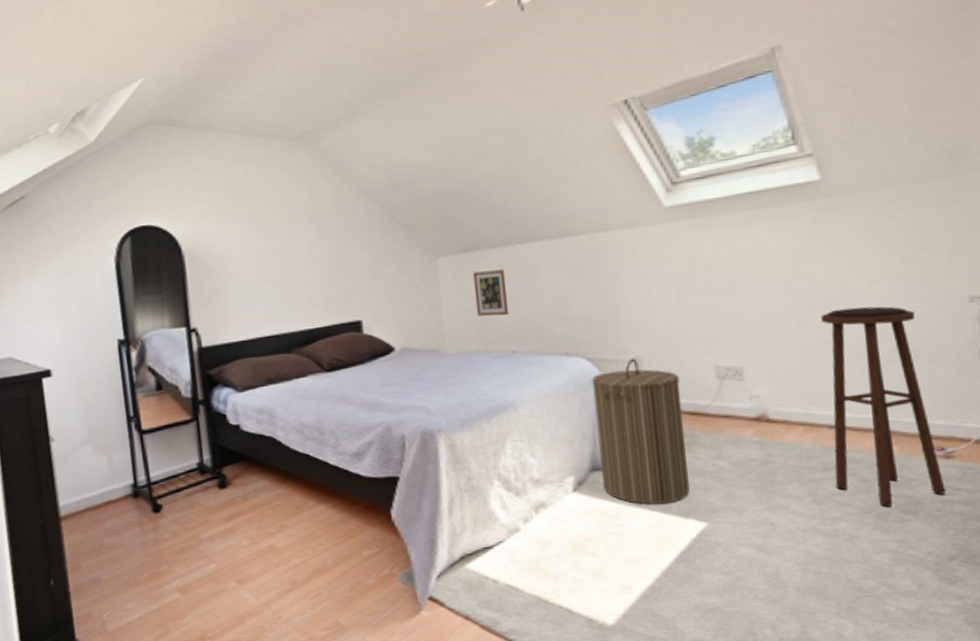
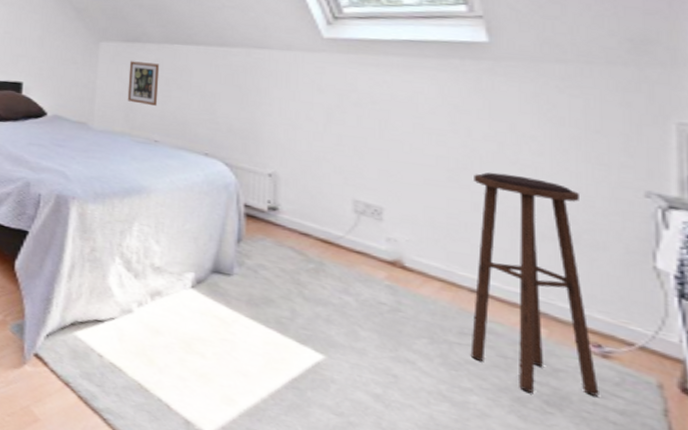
laundry hamper: present [592,358,690,505] -> none [221,173,315,326]

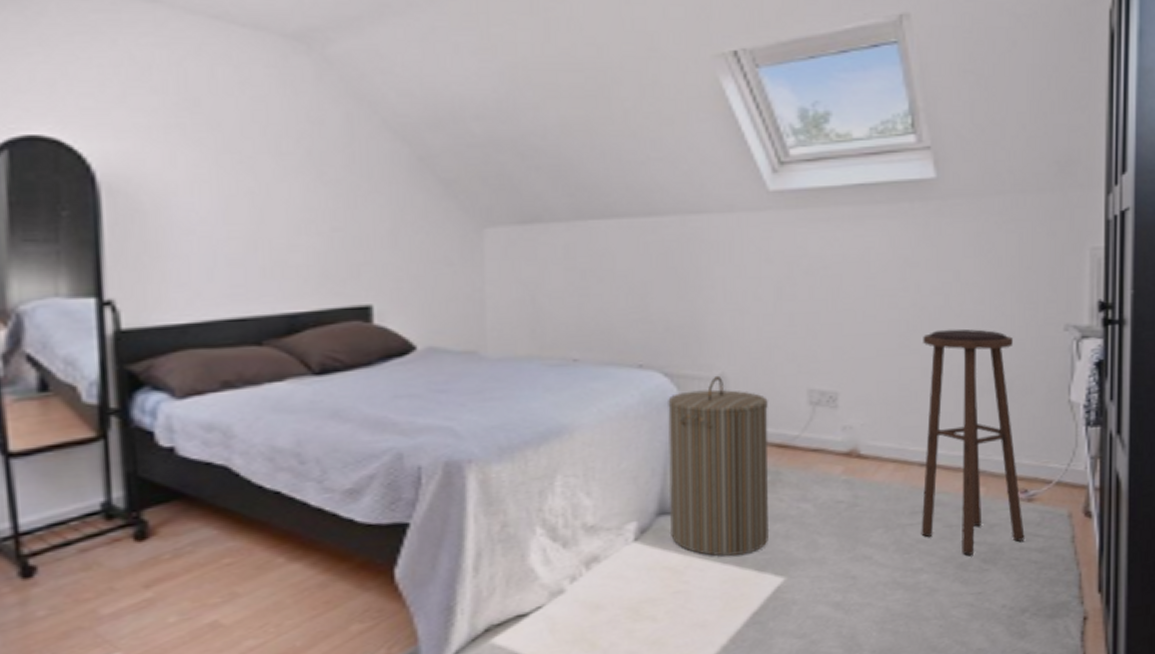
picture frame: present [127,61,160,106] -> none [529,250,573,312]
laundry hamper: none [221,173,315,326] -> present [668,375,769,556]

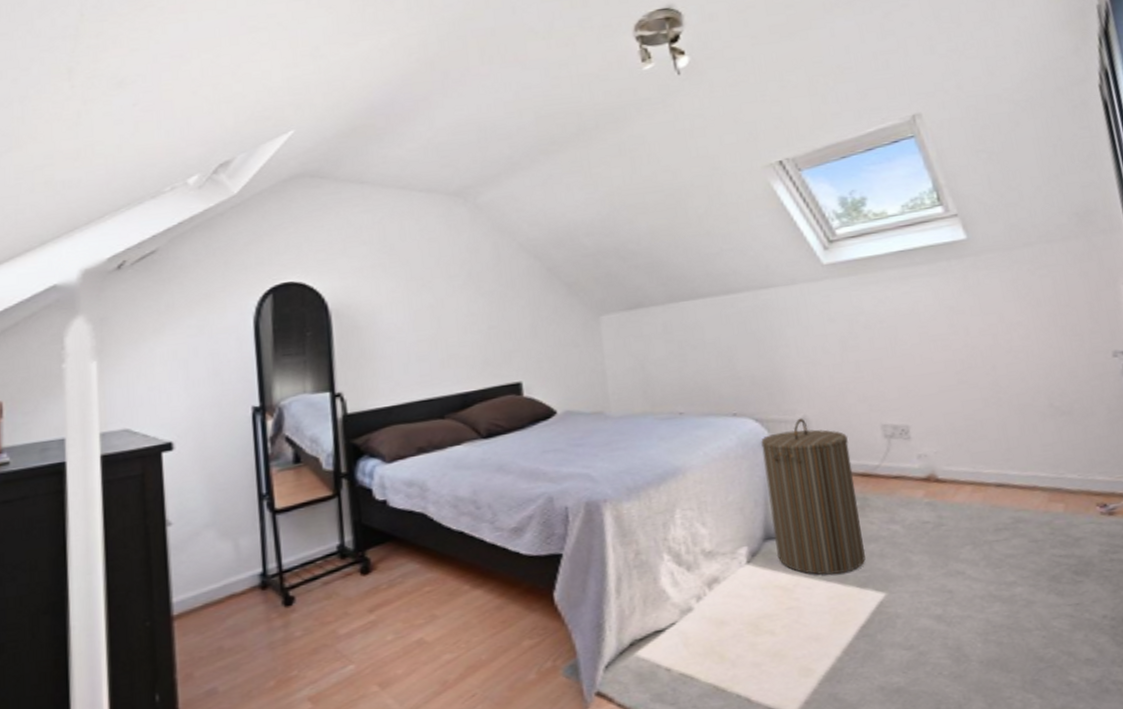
stool: present [921,328,1025,556] -> none [979,362,1113,568]

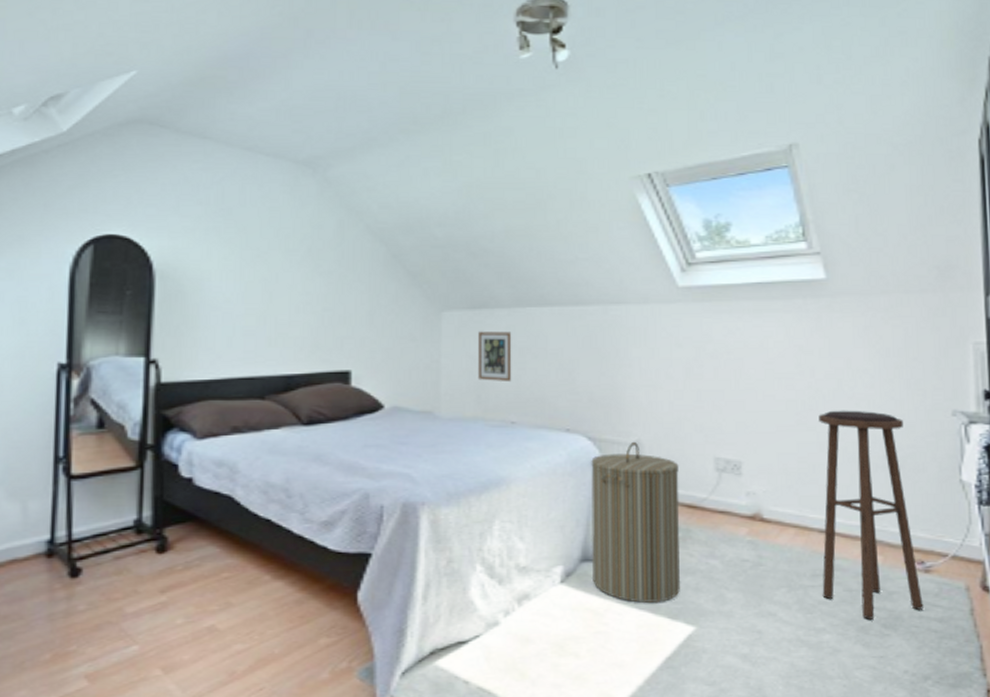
picture frame: none [636,327,675,377] -> present [477,331,512,381]
stool: none [979,362,1113,568] -> present [818,410,924,620]

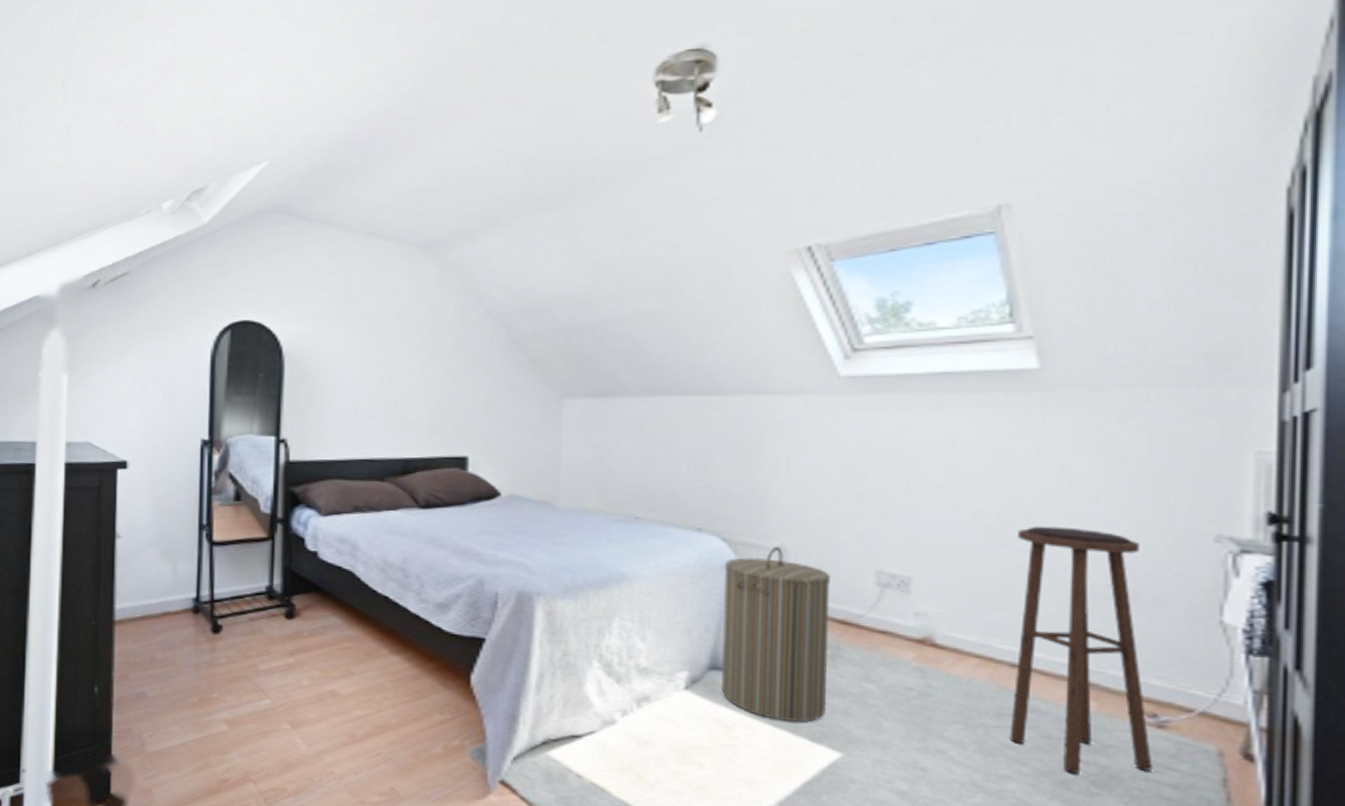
picture frame: present [477,331,512,381] -> none [600,421,639,474]

